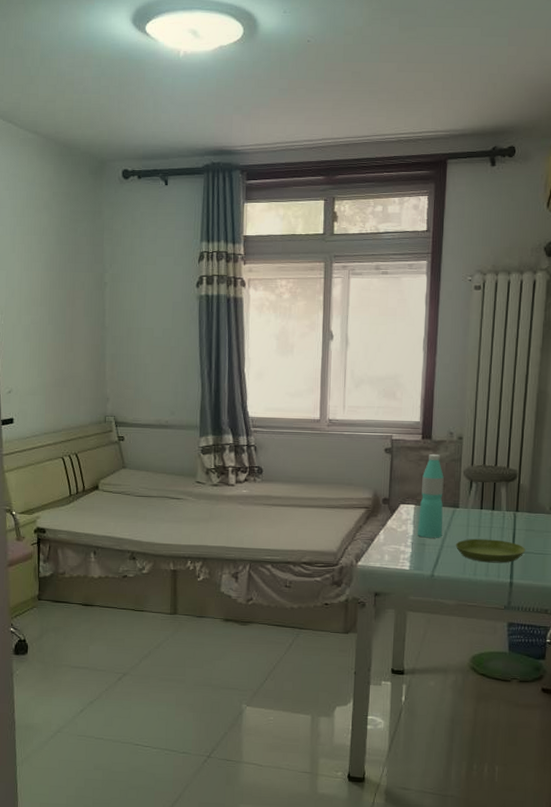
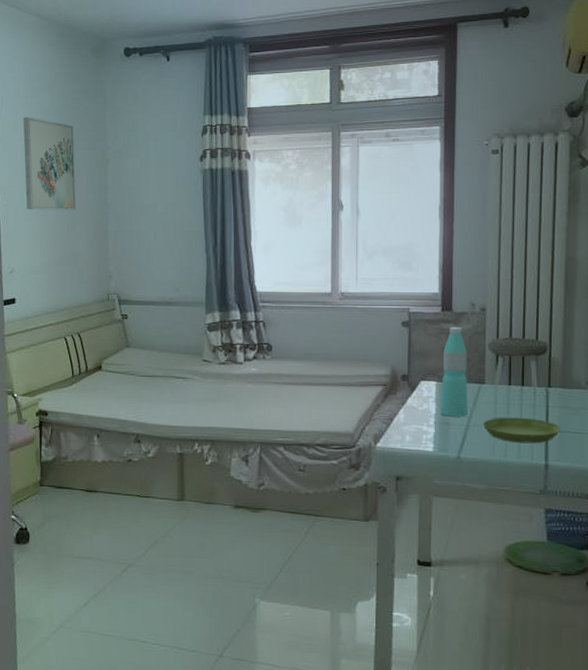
wall art: none [20,237,74,332] -> present [23,117,77,210]

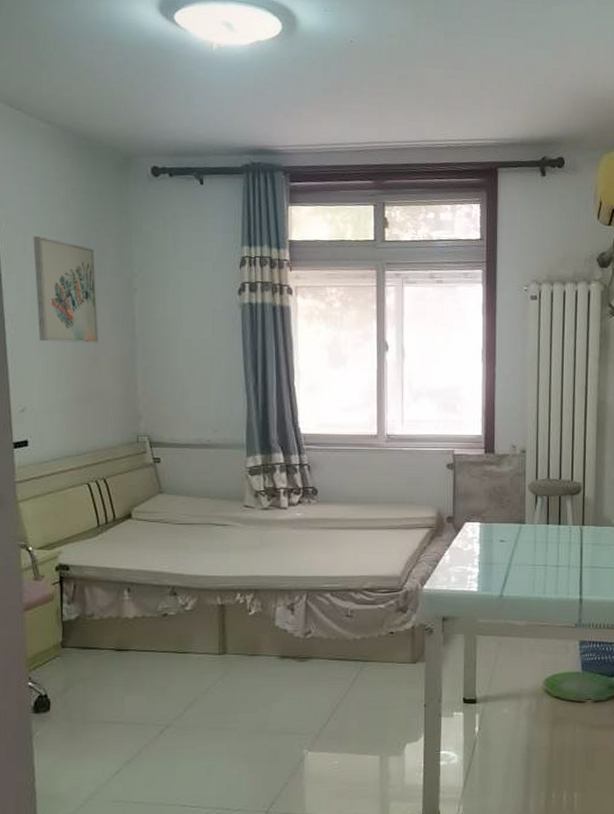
water bottle: present [440,327,468,417] -> none [483,469,510,557]
saucer: present [482,417,561,444] -> none [523,555,594,580]

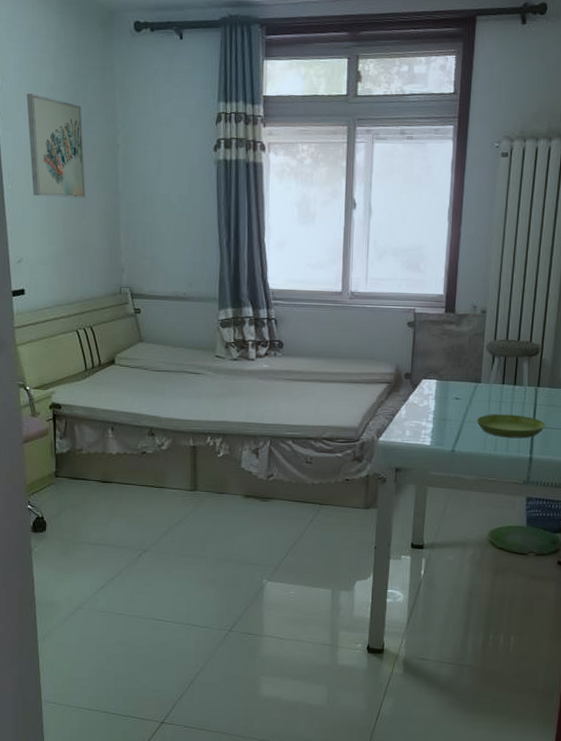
saucer: none [523,555,594,580] -> present [476,414,546,439]

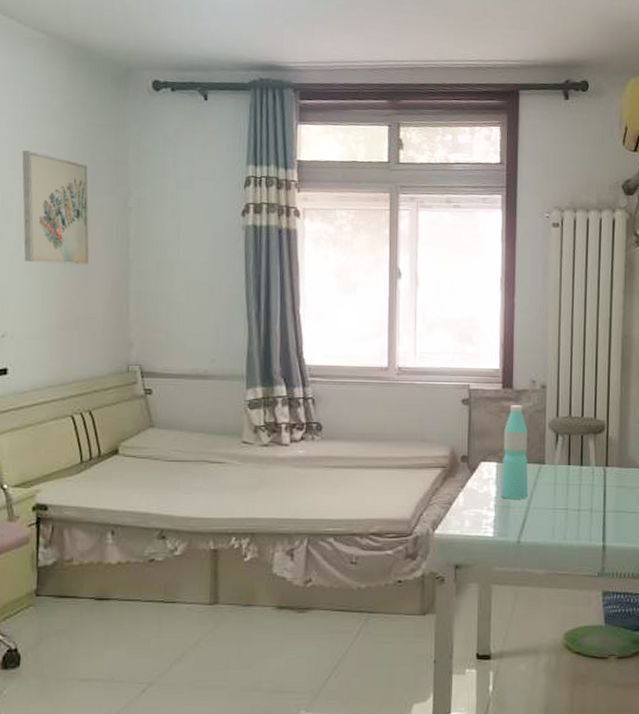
water bottle: none [438,328,467,414] -> present [500,405,529,499]
saucer: present [476,414,546,439] -> none [542,498,618,525]

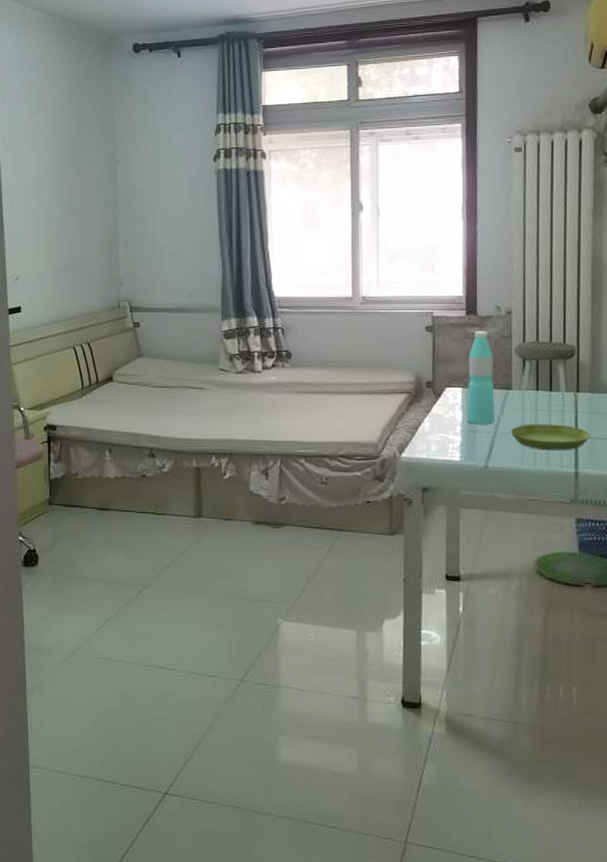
wall art: present [21,150,90,265] -> none [27,116,85,214]
saucer: none [542,498,618,525] -> present [510,424,591,451]

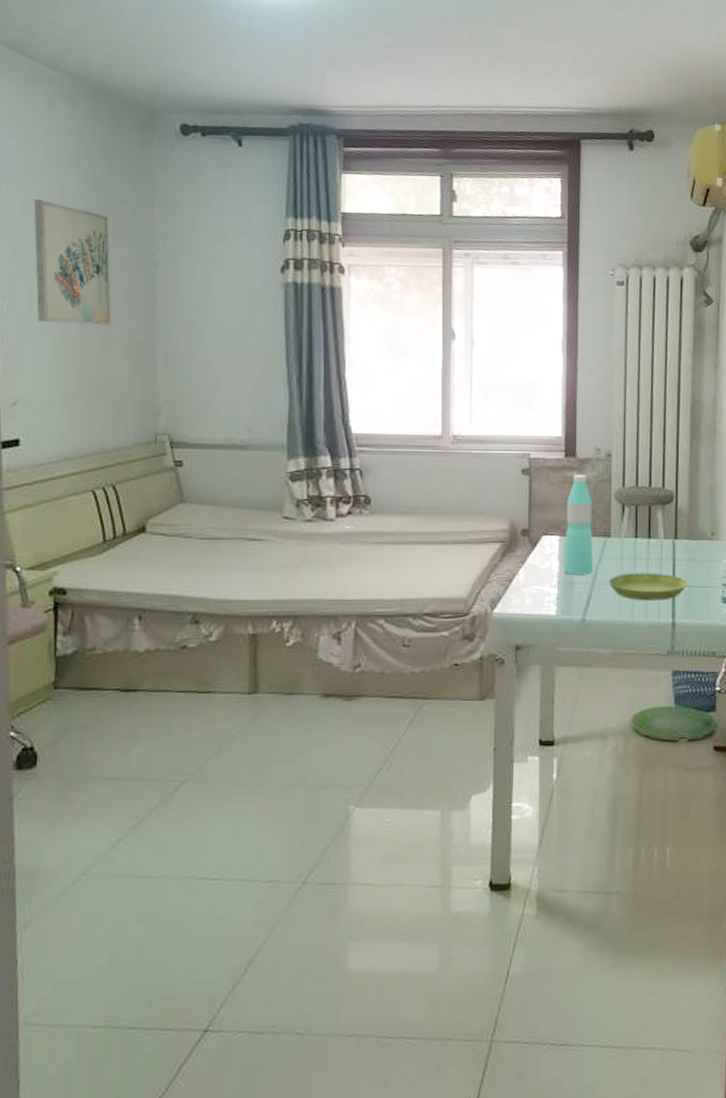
wall art: none [27,116,85,214] -> present [33,199,112,325]

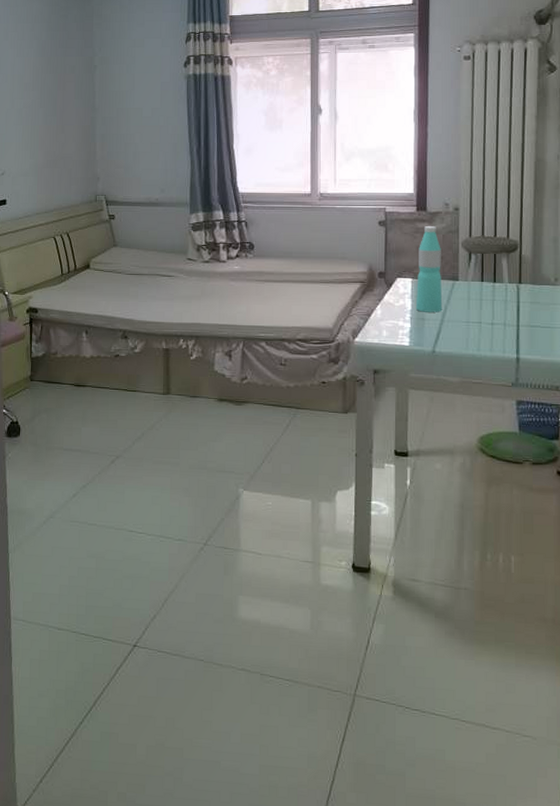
wall art: present [33,199,112,325] -> none [13,25,65,115]
saucer: present [608,573,688,601] -> none [456,312,532,338]

